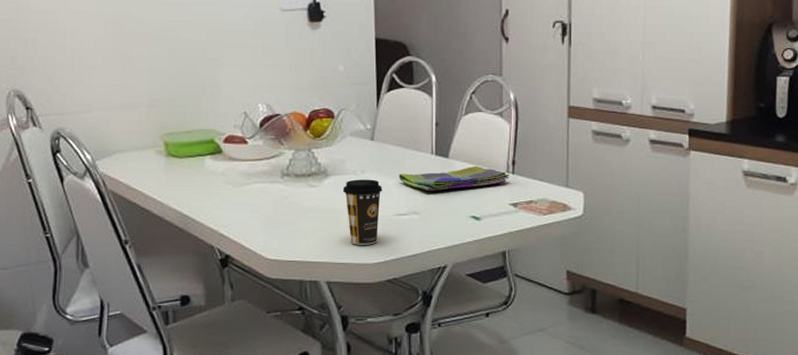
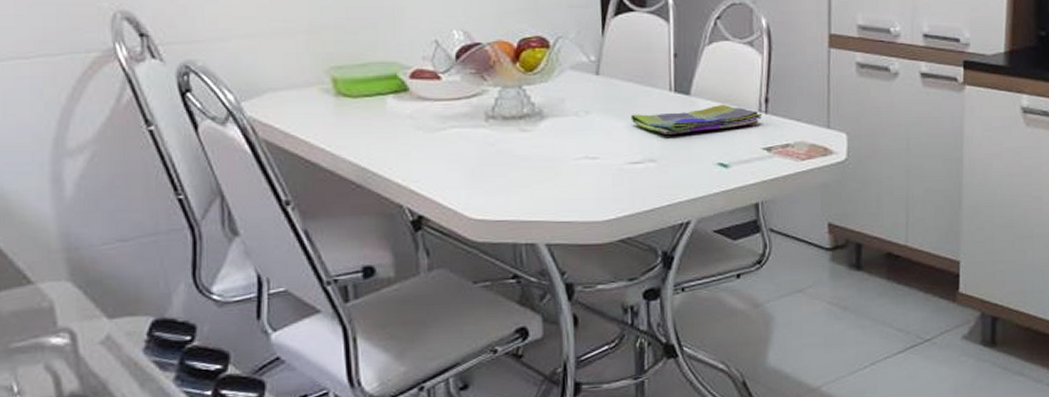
coffee cup: present [342,179,382,245] -> none [562,121,611,200]

